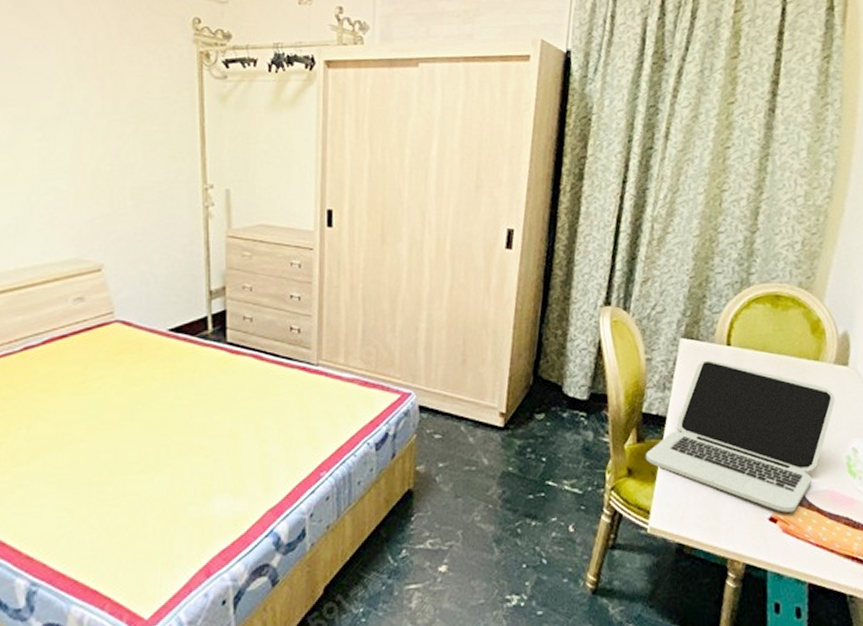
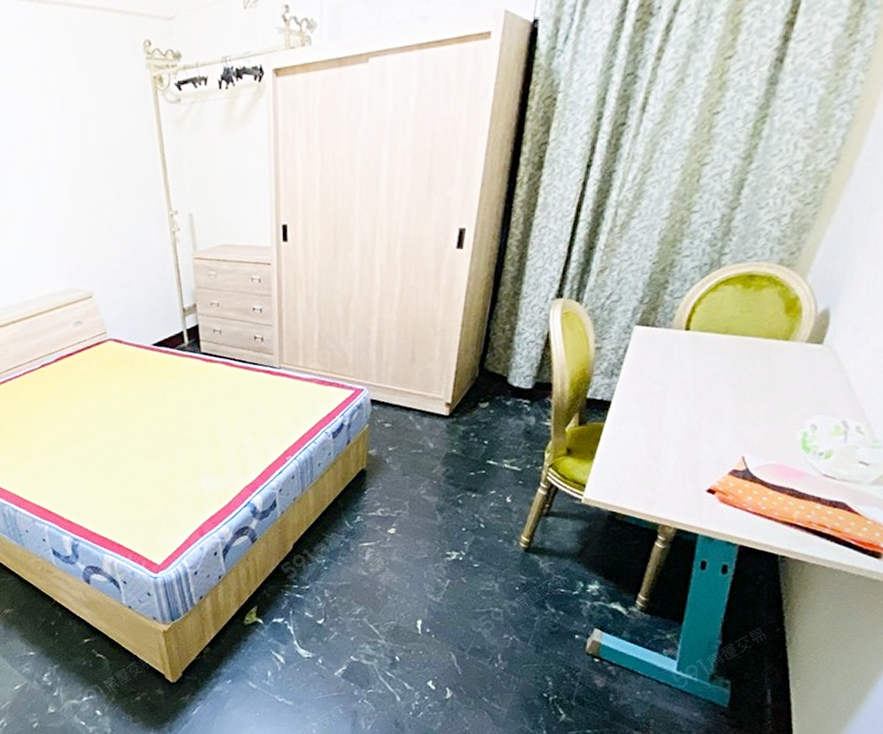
laptop: present [645,360,835,512] -> none [585,345,800,485]

